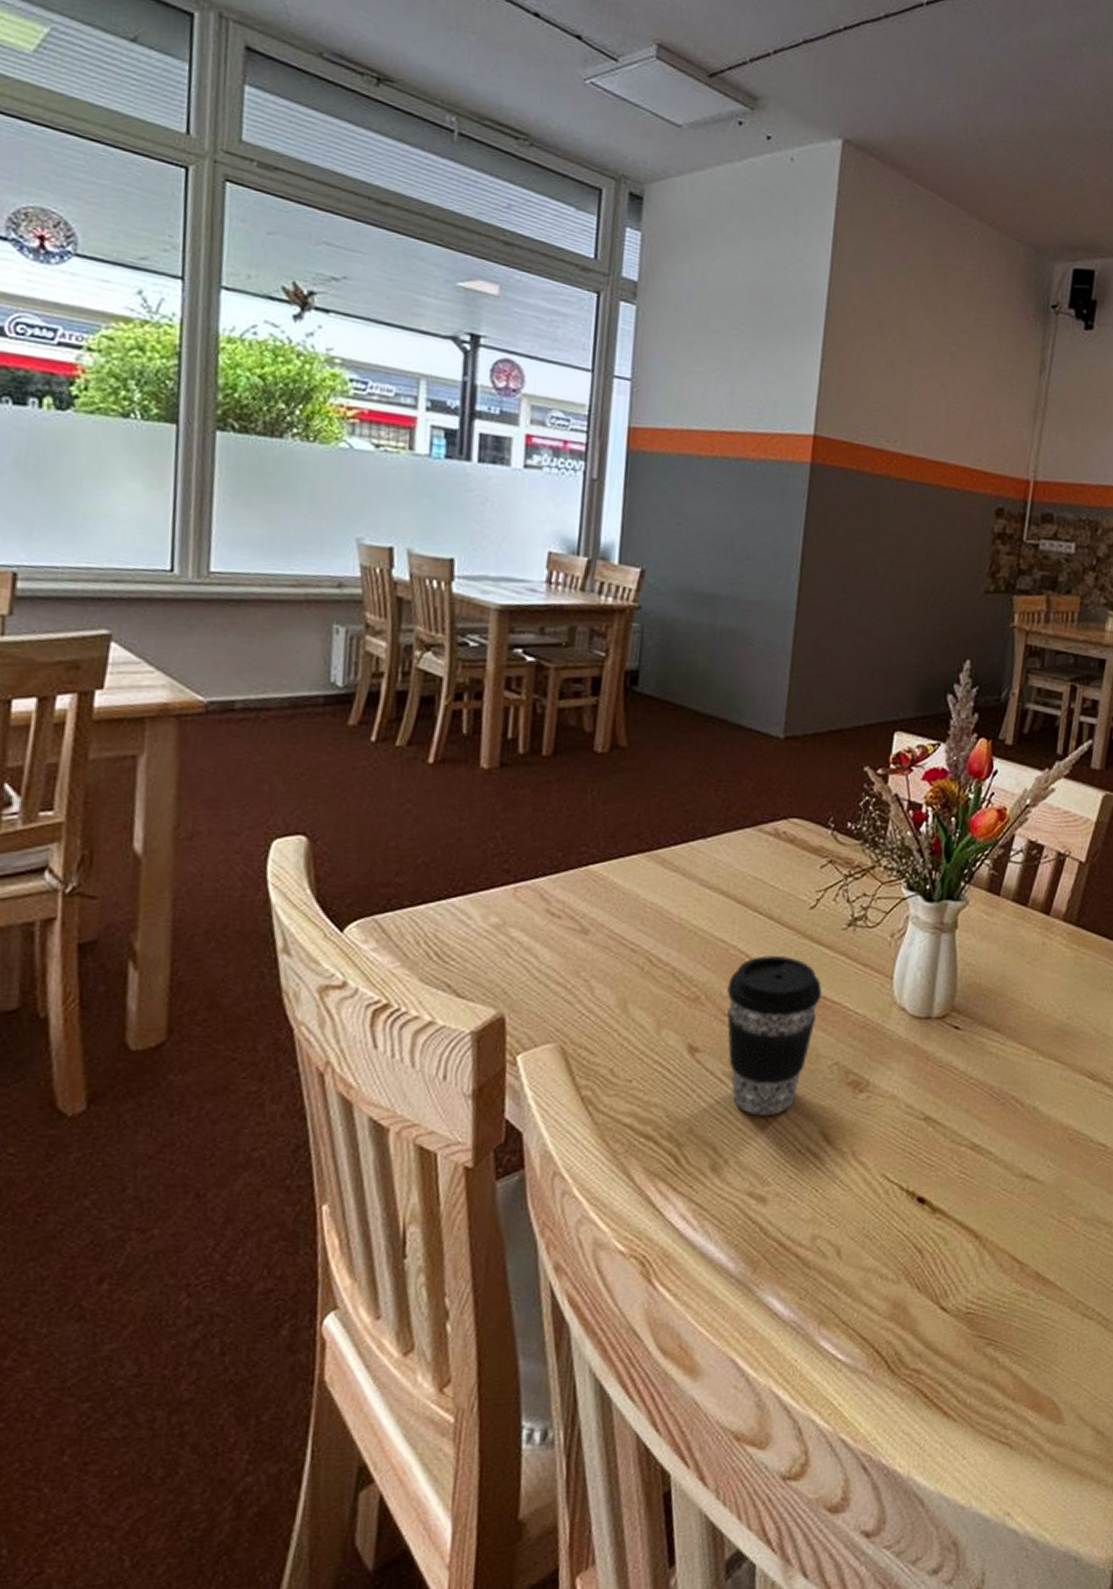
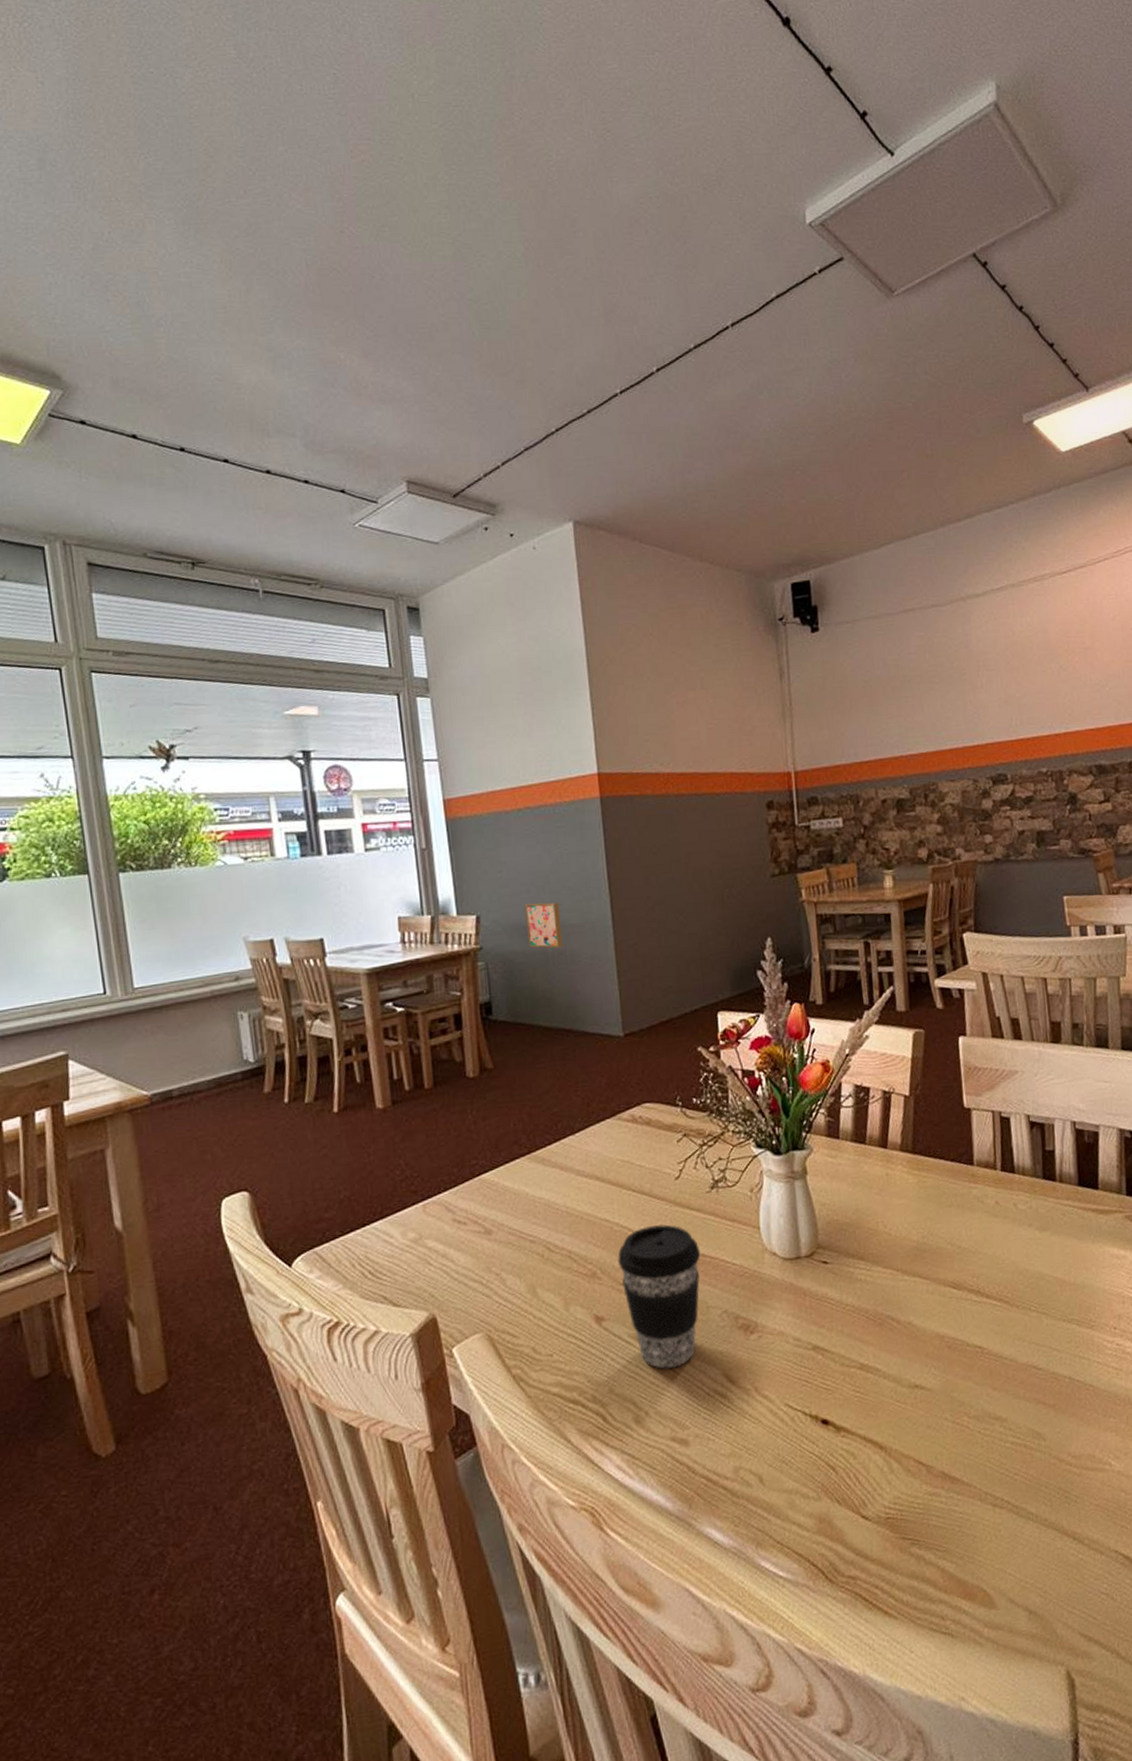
wall art: none [695,566,739,625] -> present [525,902,564,948]

